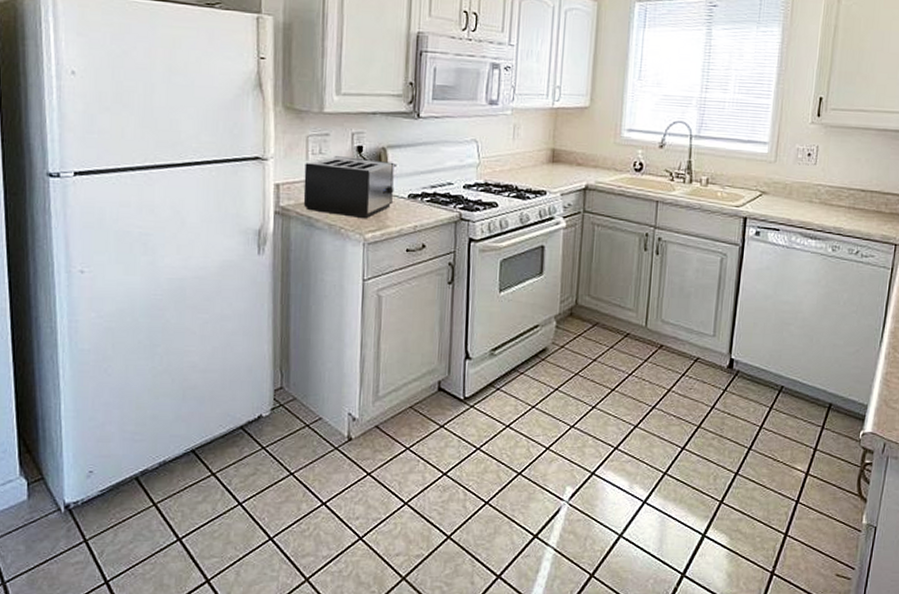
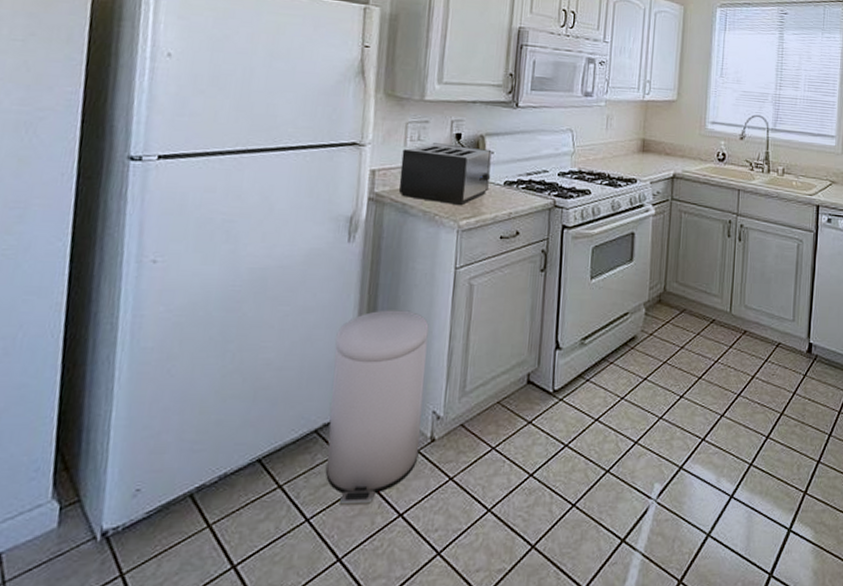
pedal bin: none [252,319,340,494] -> present [325,310,429,506]

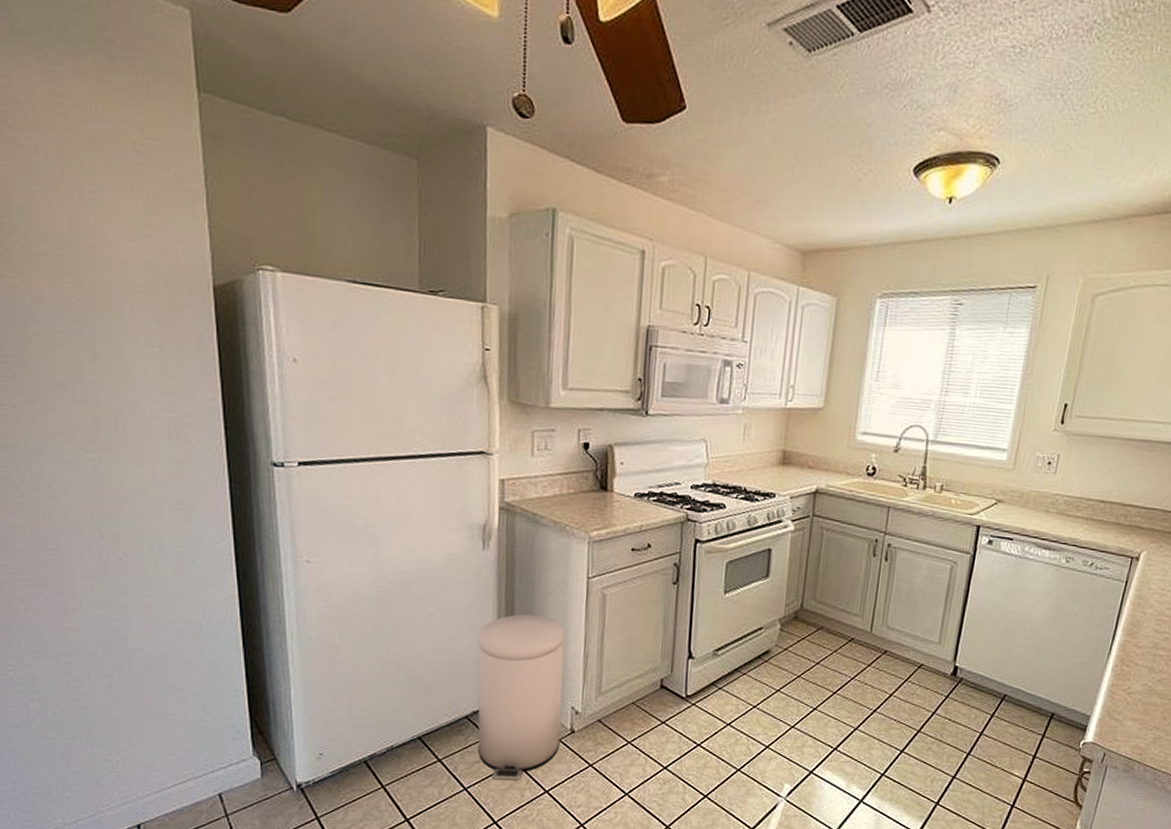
toaster: present [399,143,492,206] -> none [528,452,621,517]

